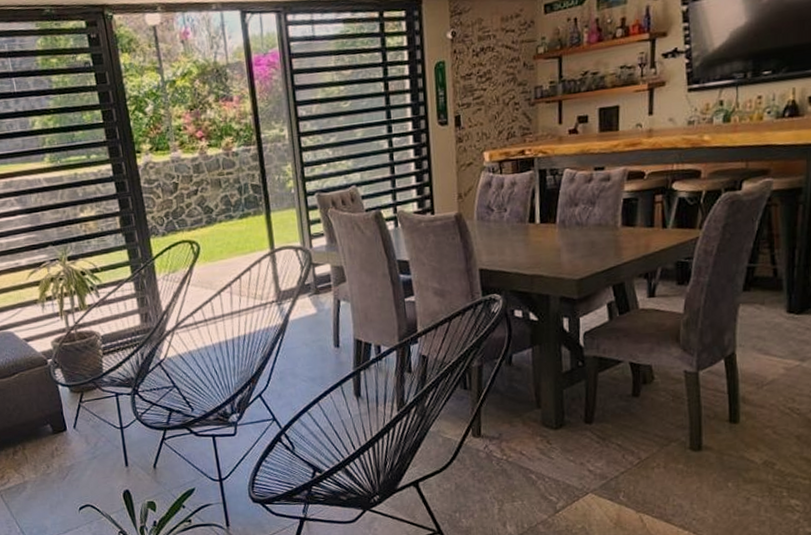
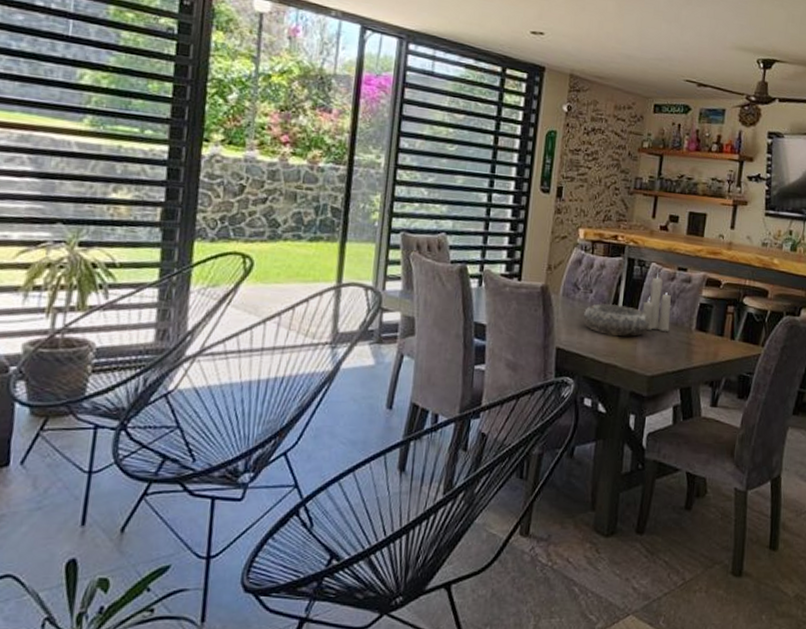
decorative bowl: none [500,217,571,248] -> present [583,303,650,337]
candle: none [562,177,594,236] -> present [643,272,671,331]

